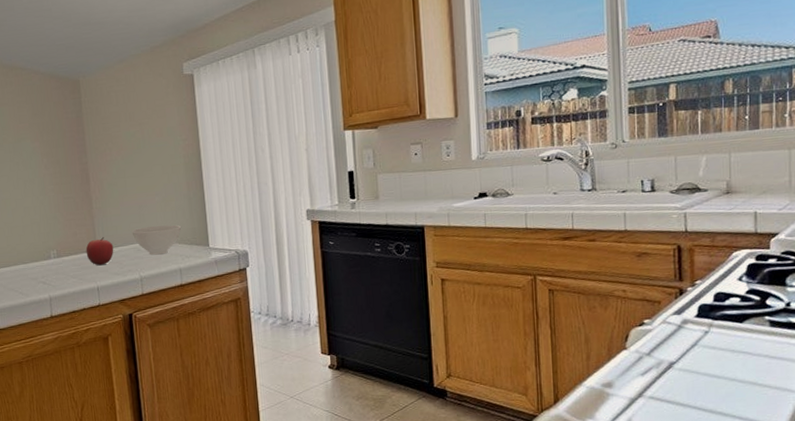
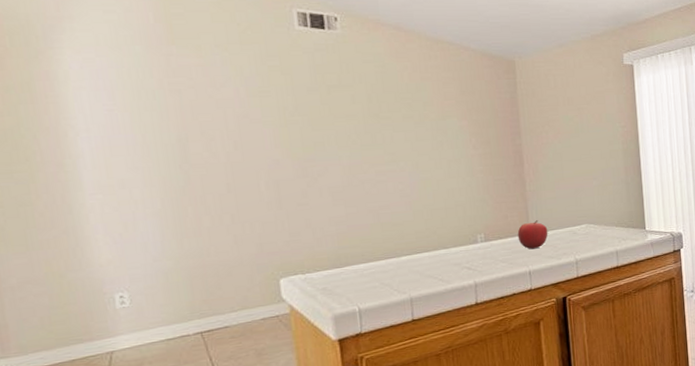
bowl: present [131,224,182,256] -> none [567,208,619,238]

